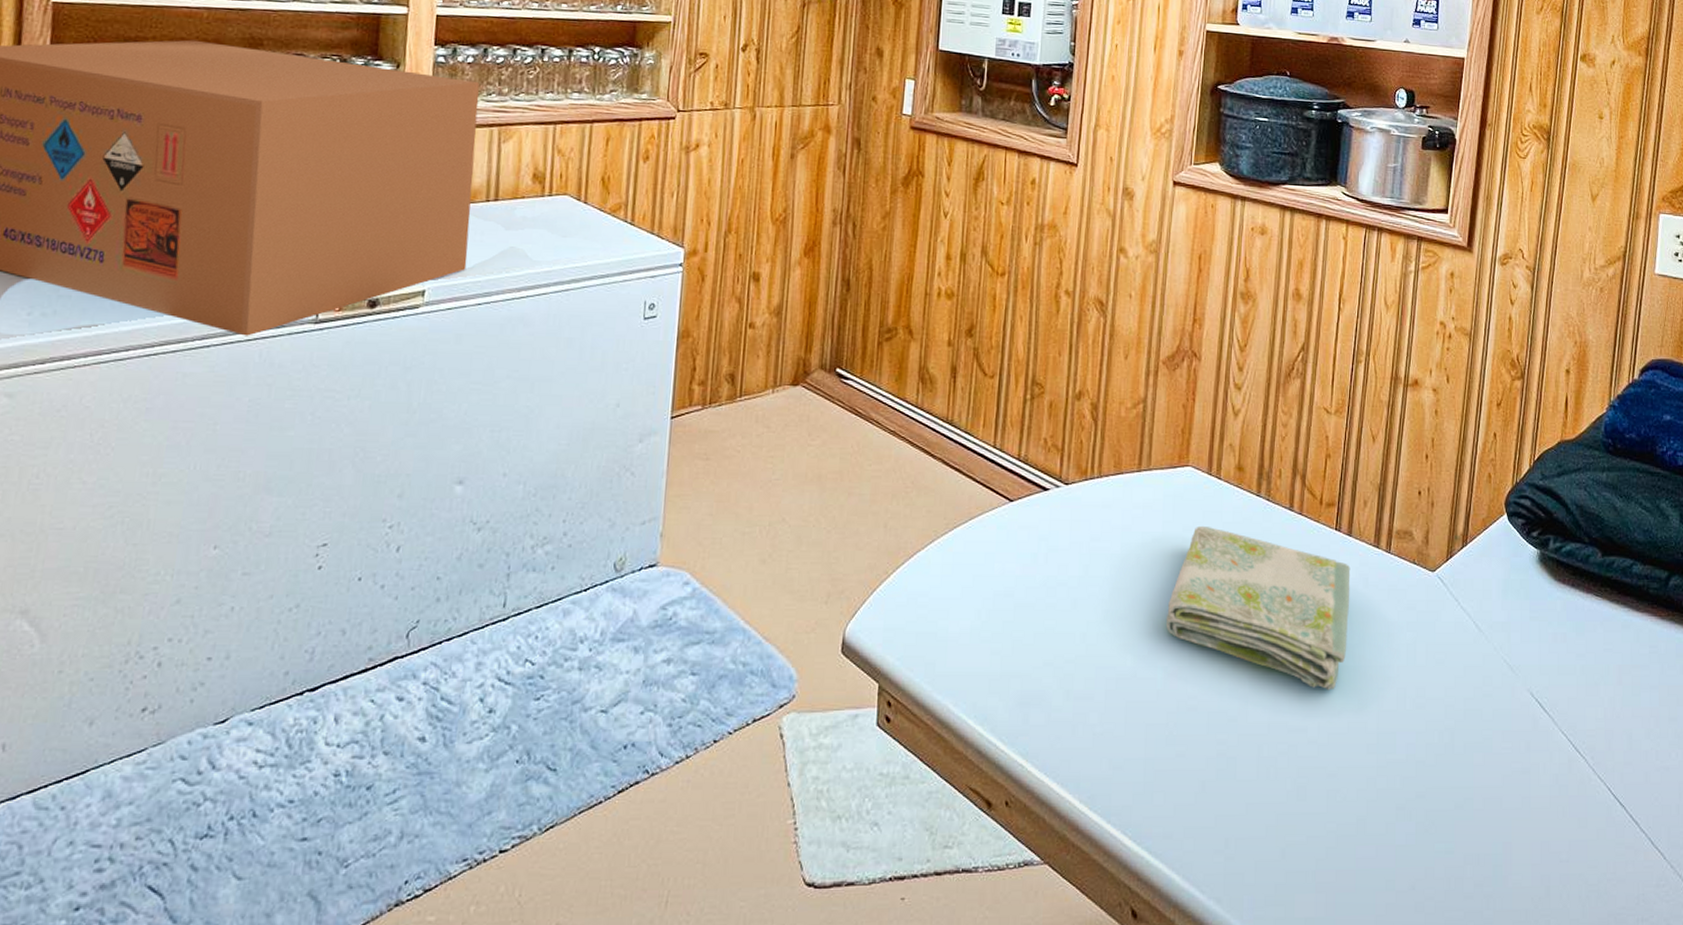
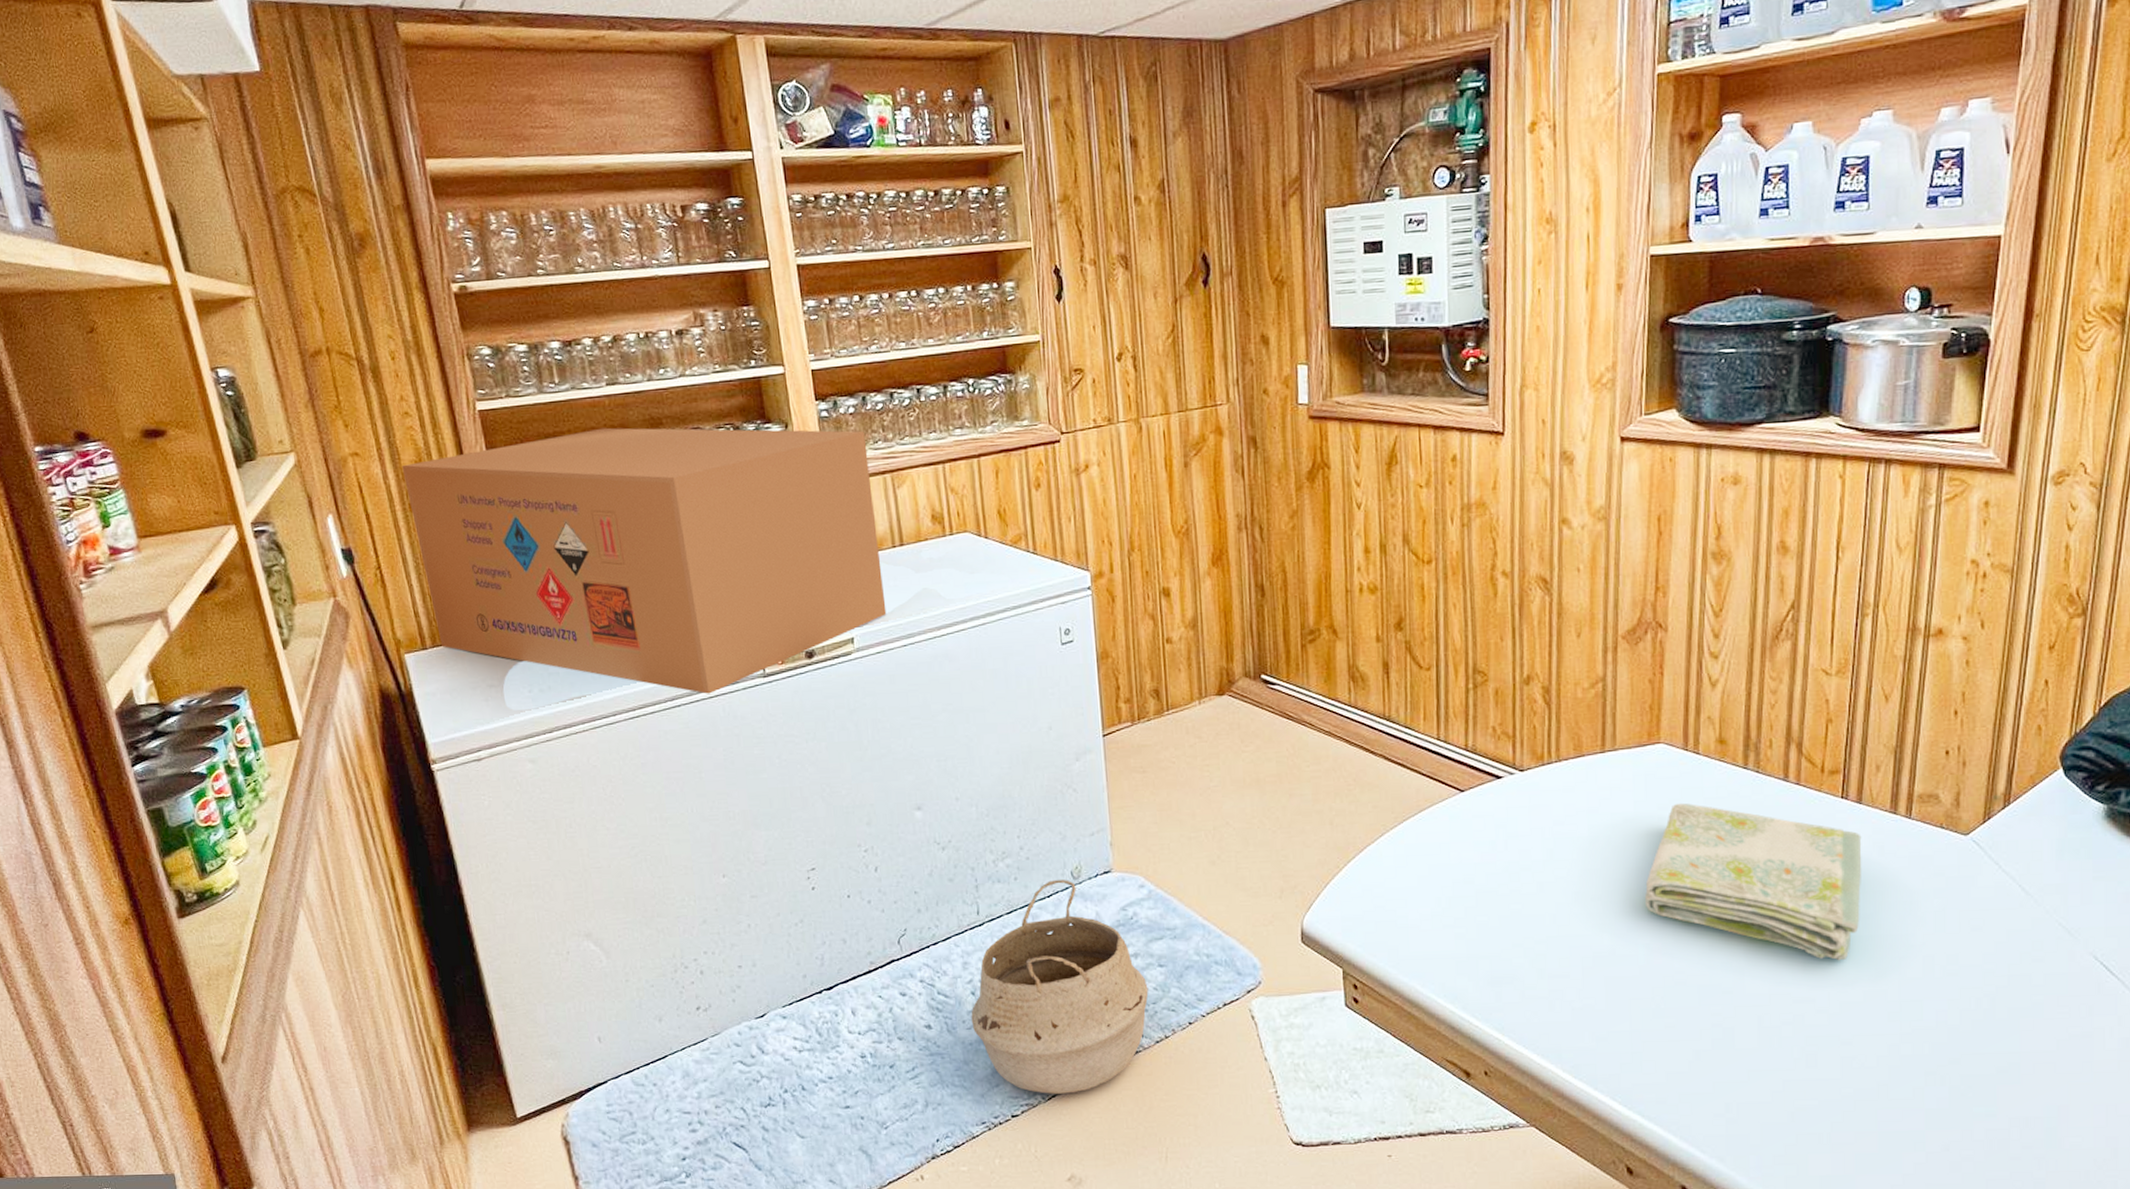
woven basket: none [473,572,676,824] -> present [971,880,1149,1094]

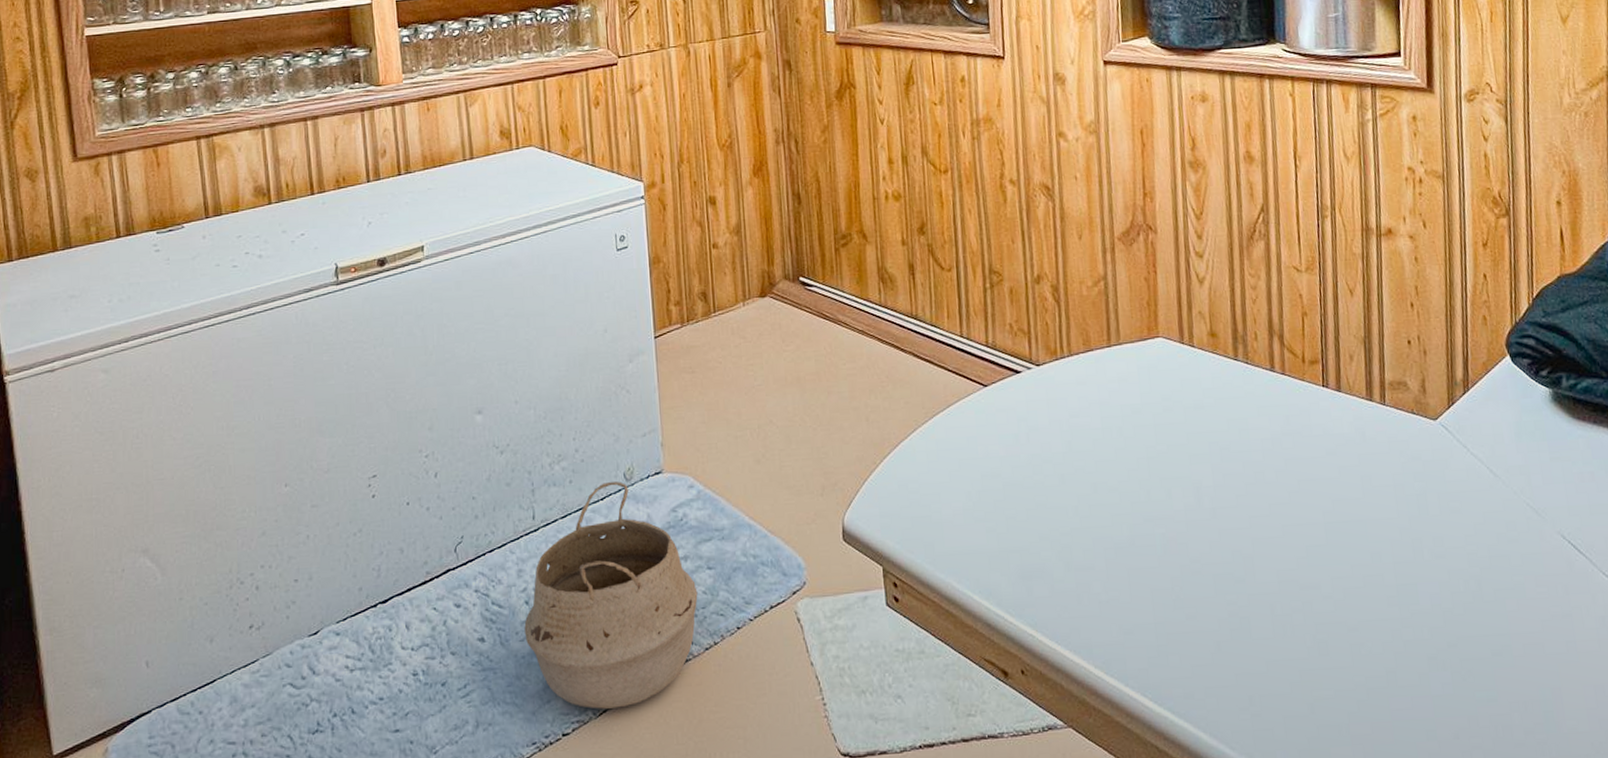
cardboard box: present [402,427,887,694] -> none [8,51,456,302]
towel: present [1644,802,1862,961] -> none [1156,393,1352,546]

